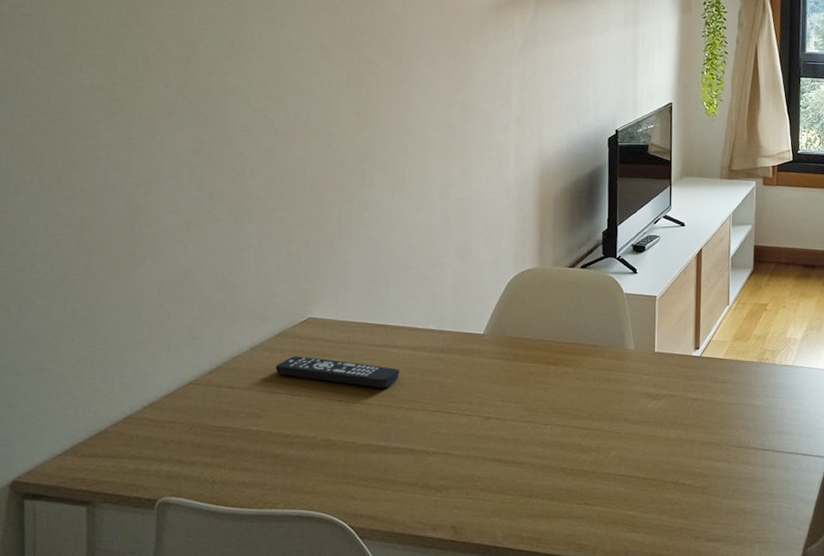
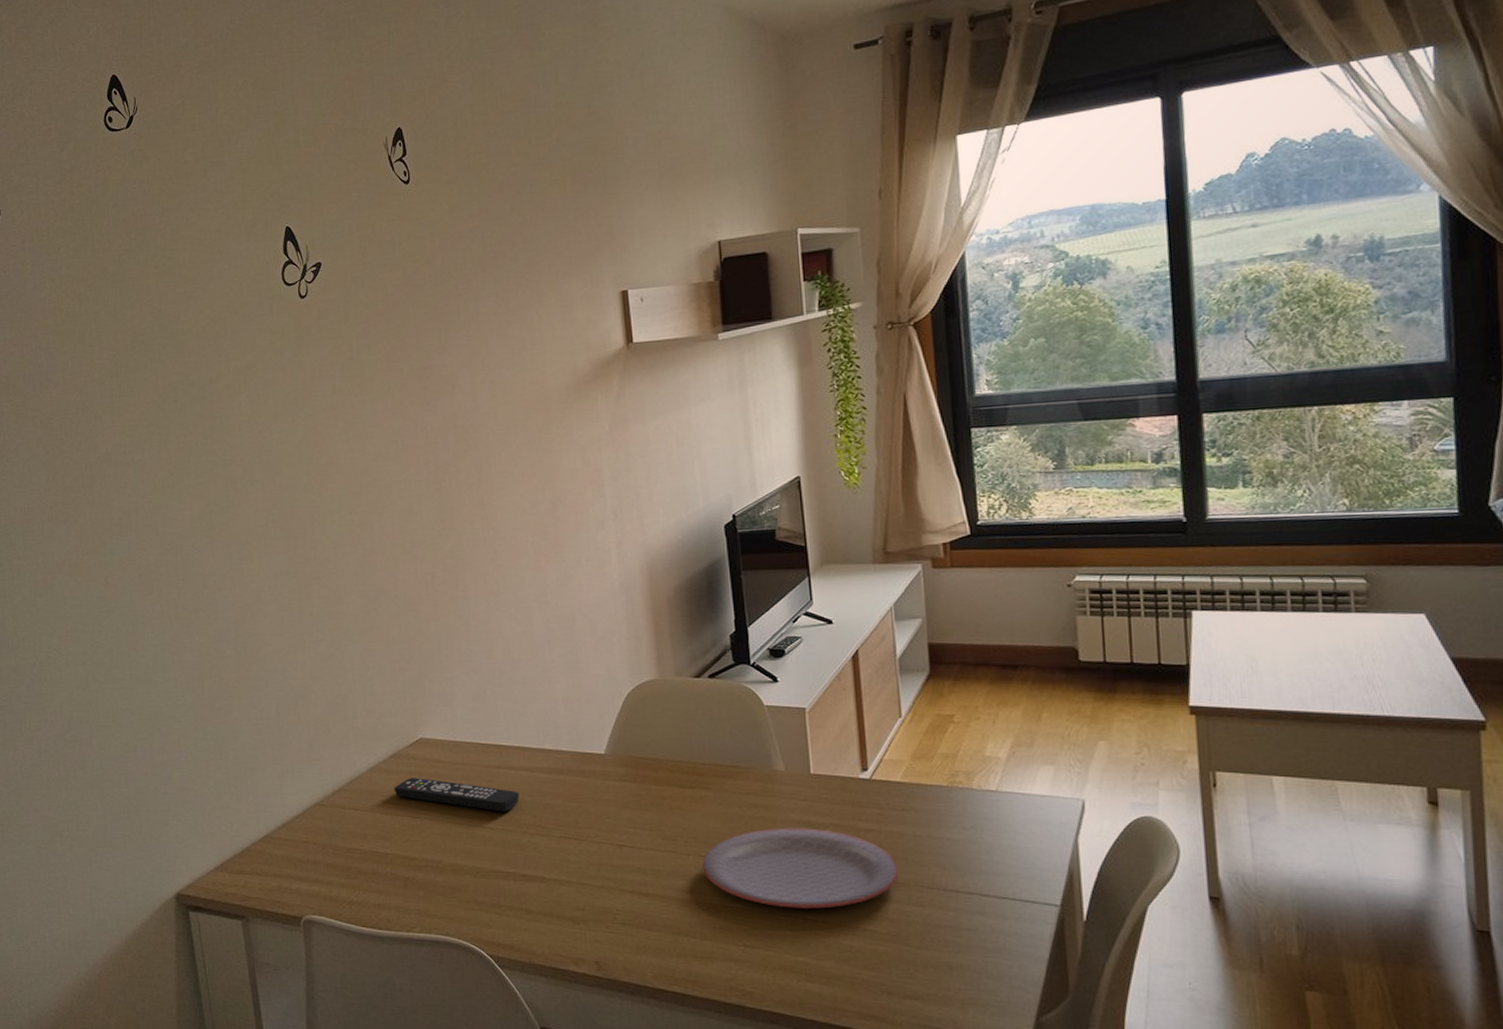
plate: none [557,398,715,469] -> present [702,828,899,909]

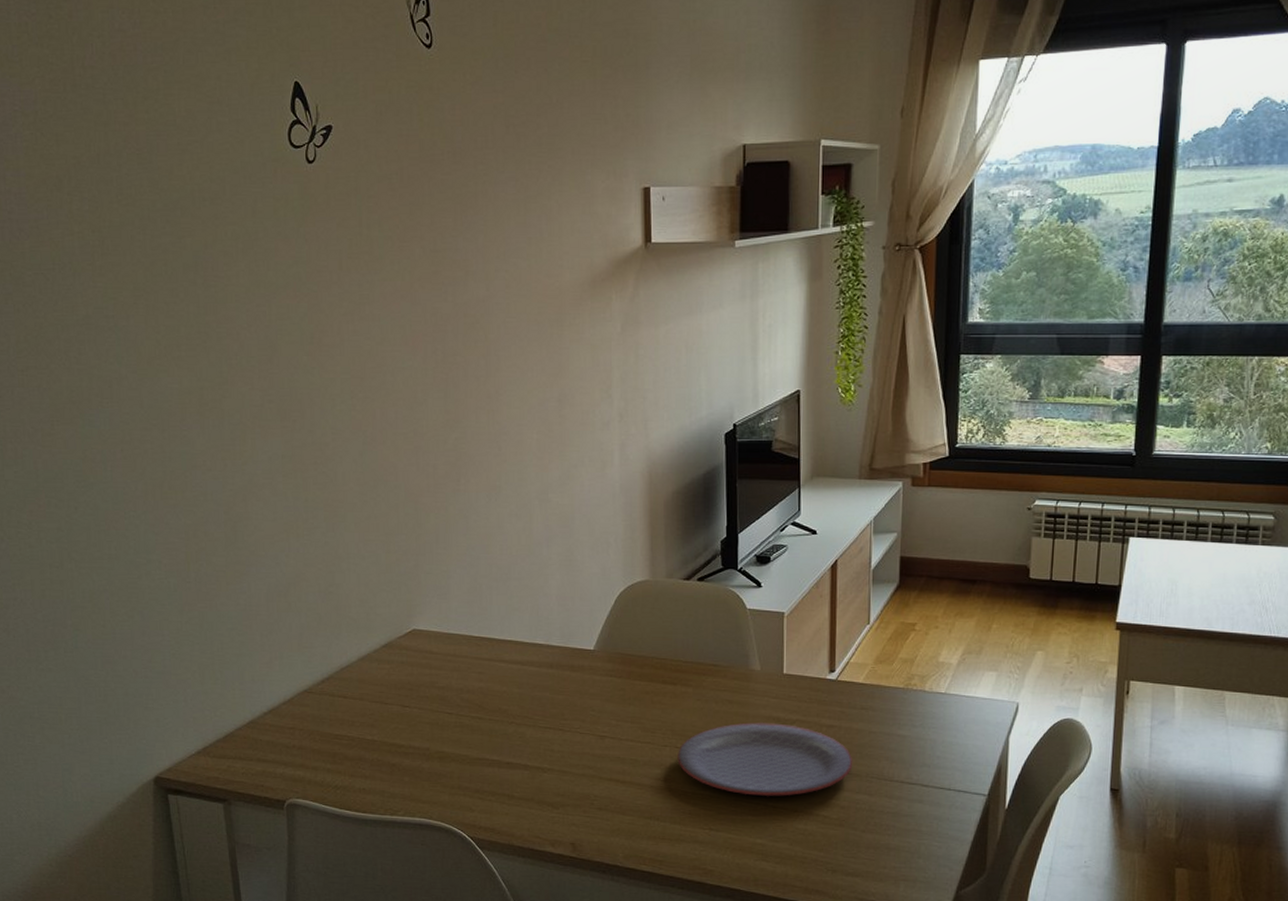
remote control: present [394,778,520,812] -> none [384,668,509,703]

